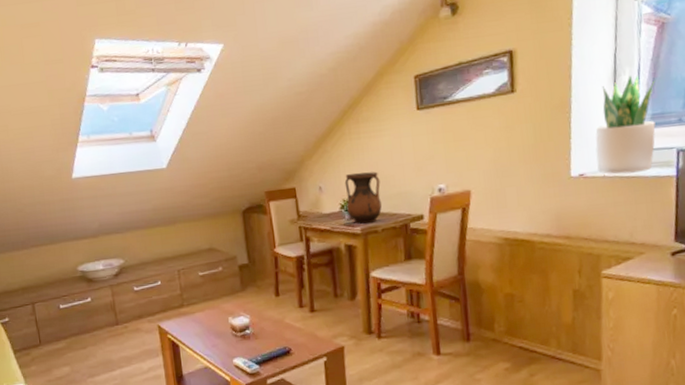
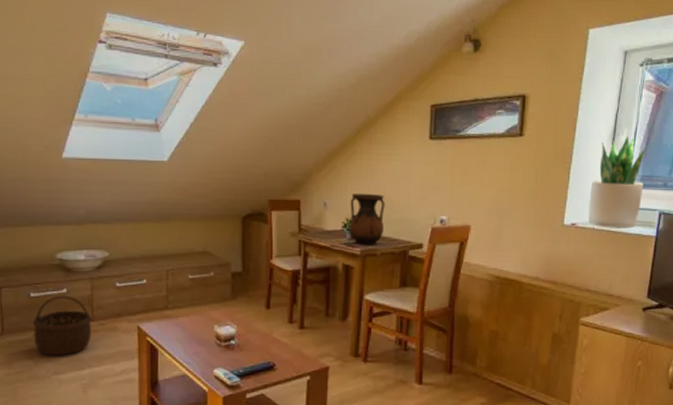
wicker basket: none [64,303,118,361] -> present [32,295,92,356]

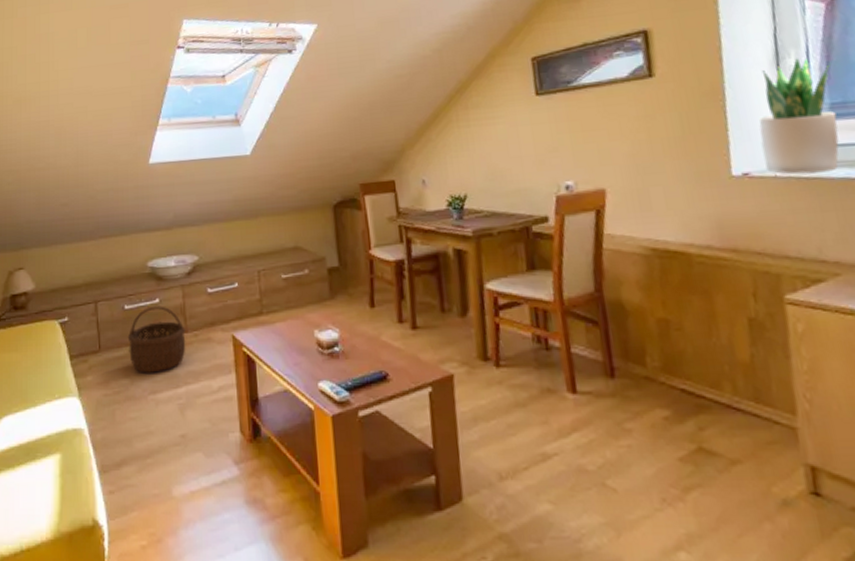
vase: present [349,193,385,245] -> none [452,164,497,225]

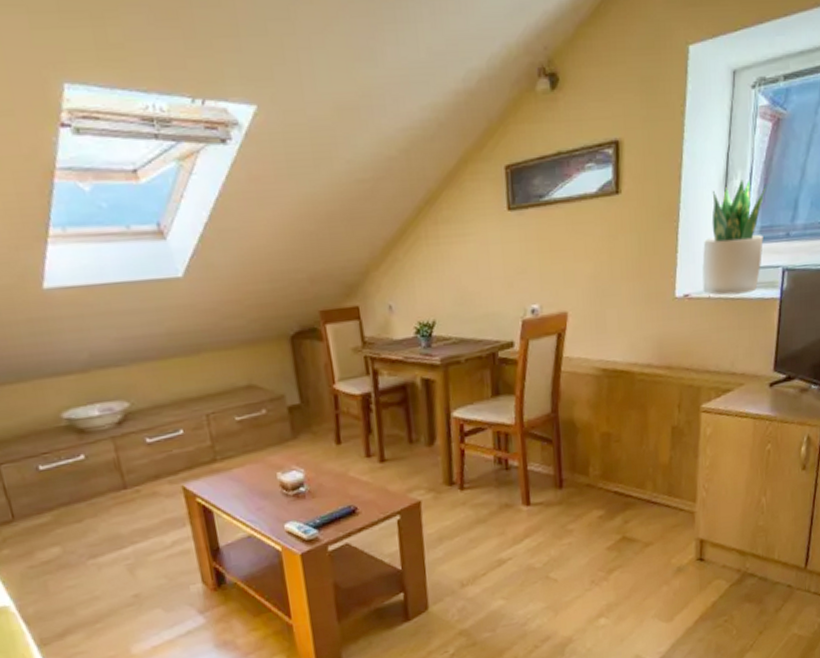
wicker basket: present [127,306,186,373] -> none [48,462,128,538]

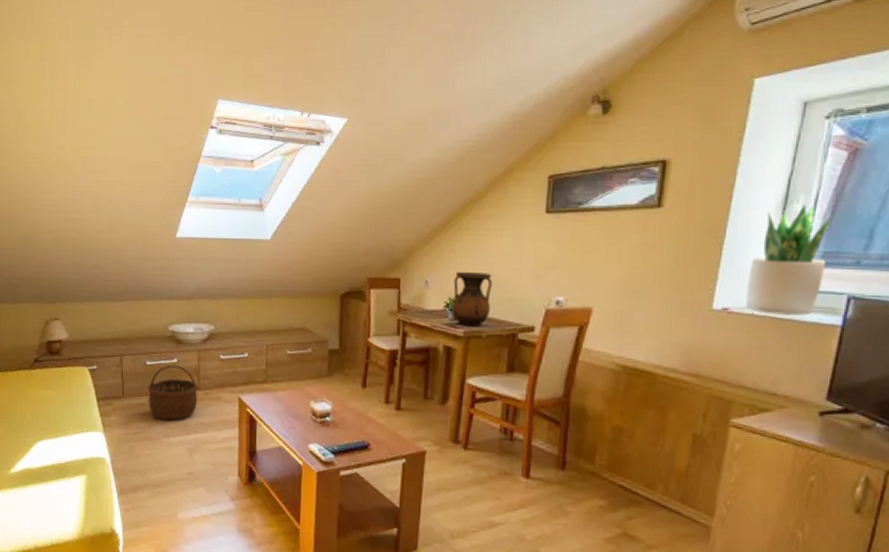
wicker basket: none [48,462,128,538] -> present [147,365,198,420]
vase: none [420,287,465,353] -> present [452,271,493,327]

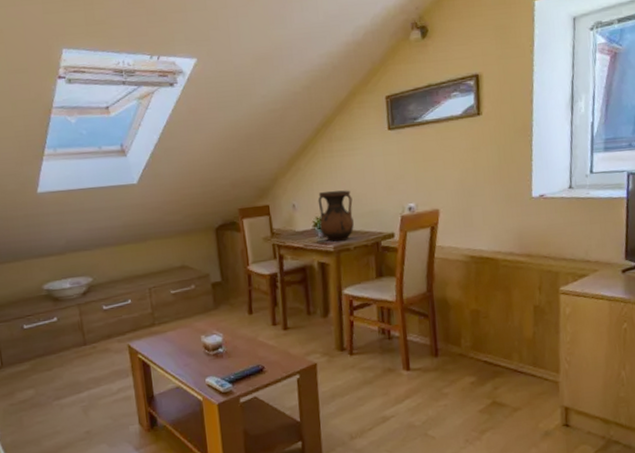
wicker basket: present [147,365,198,420] -> none [28,323,86,383]
planter: present [746,204,834,316] -> none [554,101,609,196]

